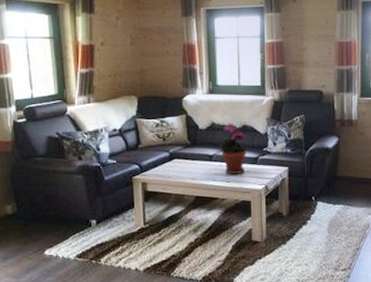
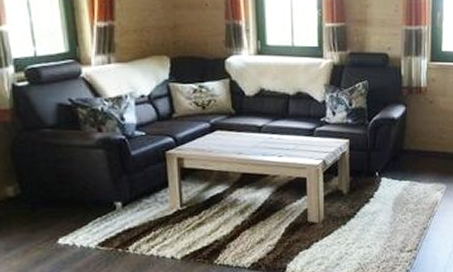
potted plant: present [219,124,249,174] -> none [269,90,304,148]

